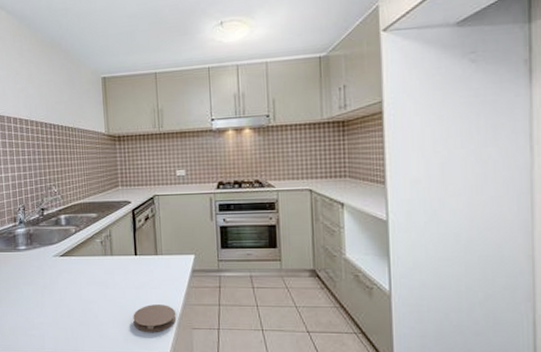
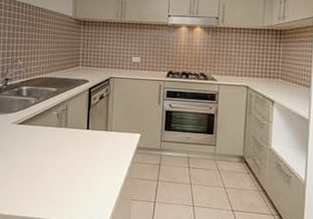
coaster: present [133,304,177,332] -> none [79,175,119,201]

